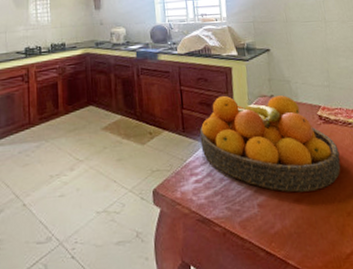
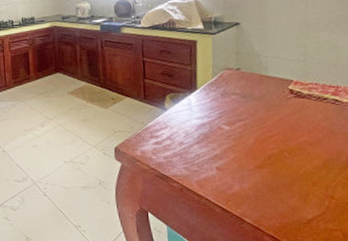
fruit bowl: present [199,95,341,192] -> none [161,67,311,160]

